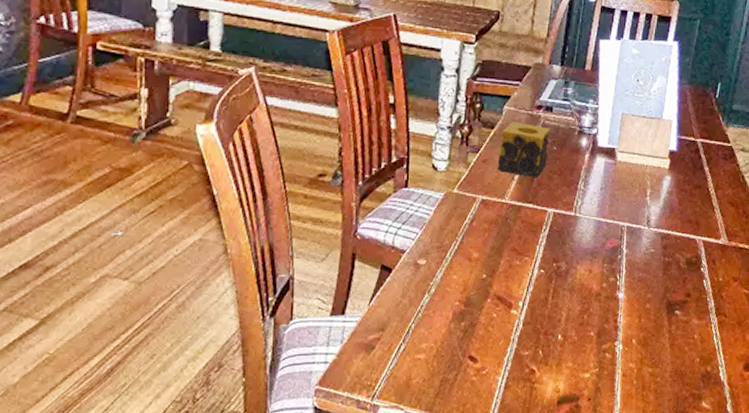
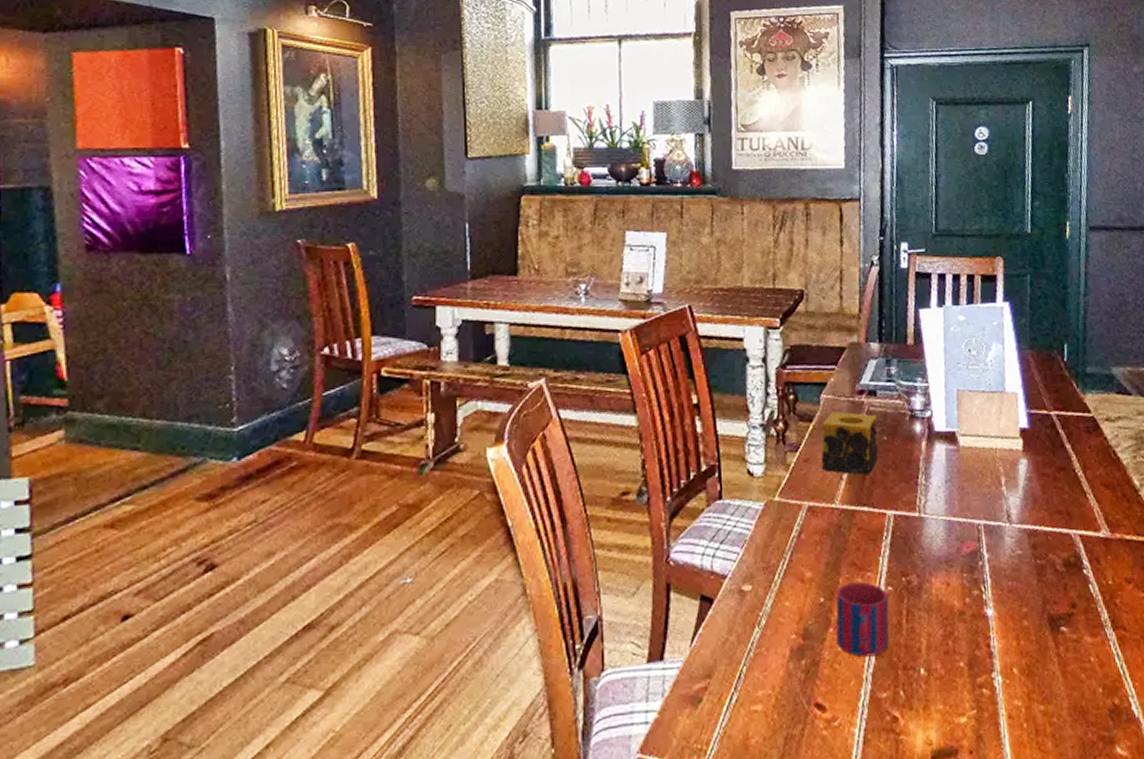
mug: none [493,264,541,323] -> present [836,582,889,658]

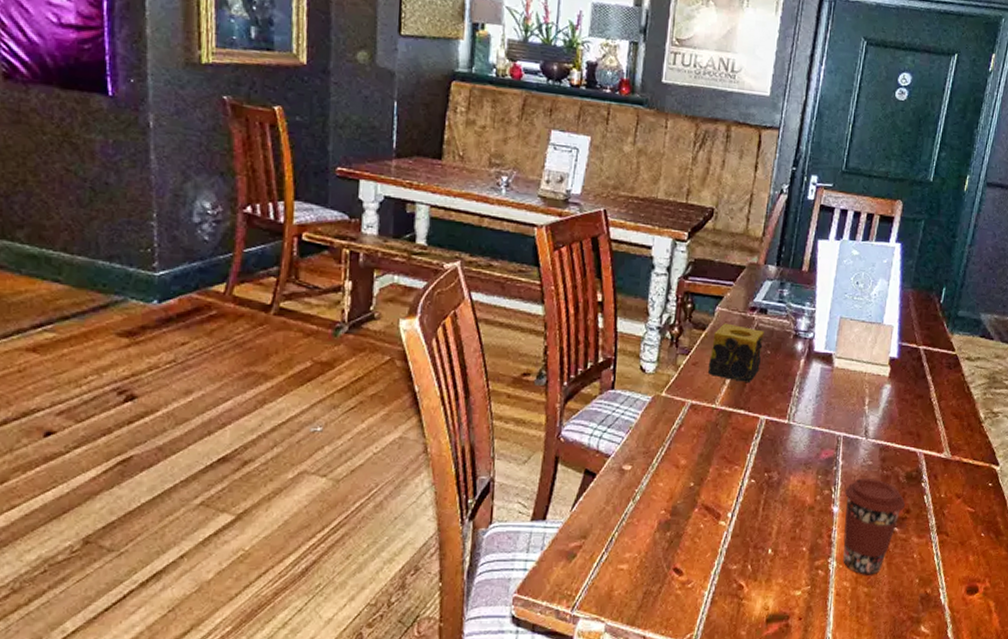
mug: present [836,582,889,658] -> none [700,473,751,535]
coffee cup: none [996,570,1070,689] -> present [843,478,906,575]

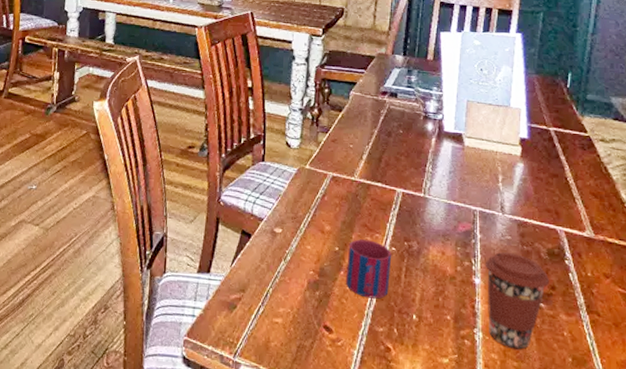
mug: none [700,473,751,535] -> present [346,239,392,299]
candle: present [708,323,764,382] -> none [347,105,396,158]

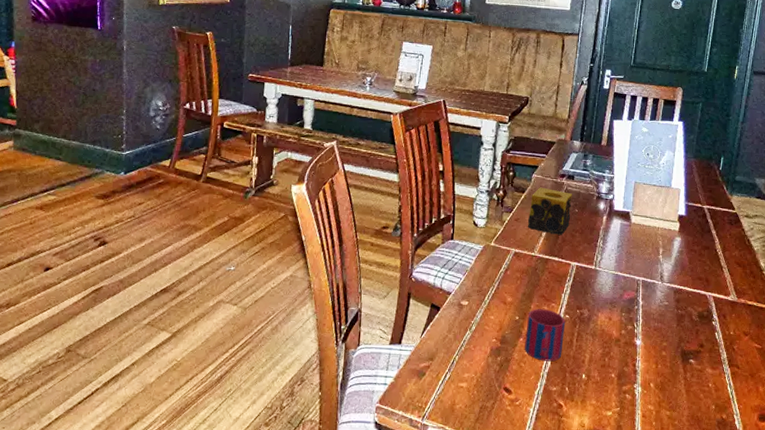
candle: none [347,105,396,158] -> present [528,187,572,235]
coffee cup: present [484,252,550,350] -> none [645,316,700,401]

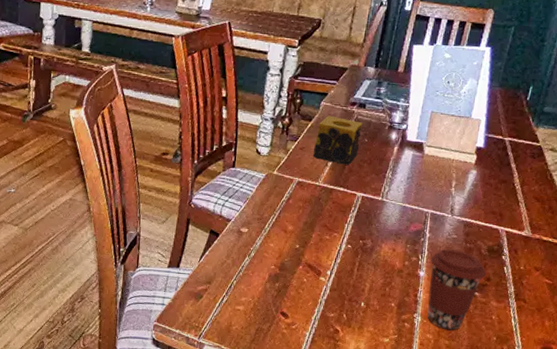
mug: present [525,309,566,362] -> none [304,238,348,289]
coffee cup: none [645,316,700,401] -> present [427,249,487,331]

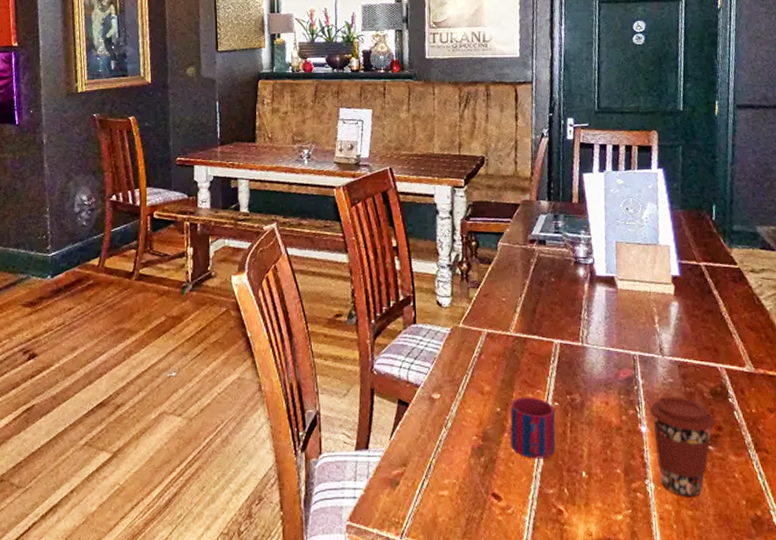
mug: none [304,238,348,289] -> present [510,397,556,459]
candle: present [313,115,363,165] -> none [499,256,547,309]

